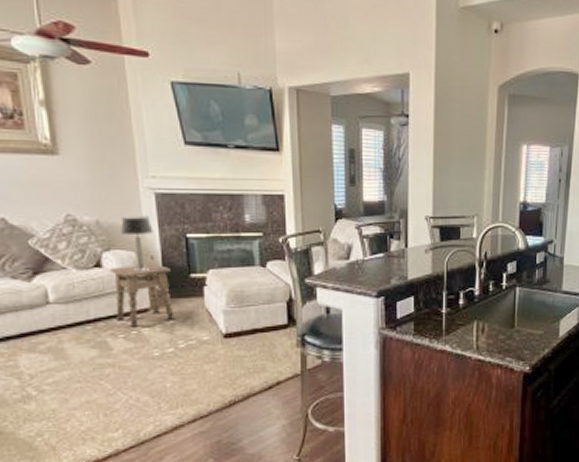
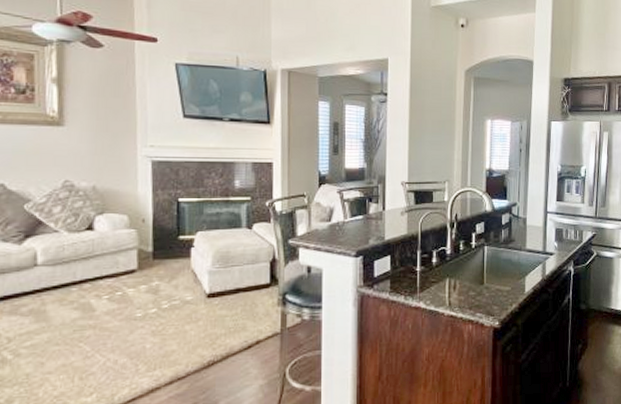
side table: present [110,264,175,329] -> none [101,226,161,290]
table lamp: present [121,215,153,272] -> none [116,181,147,234]

